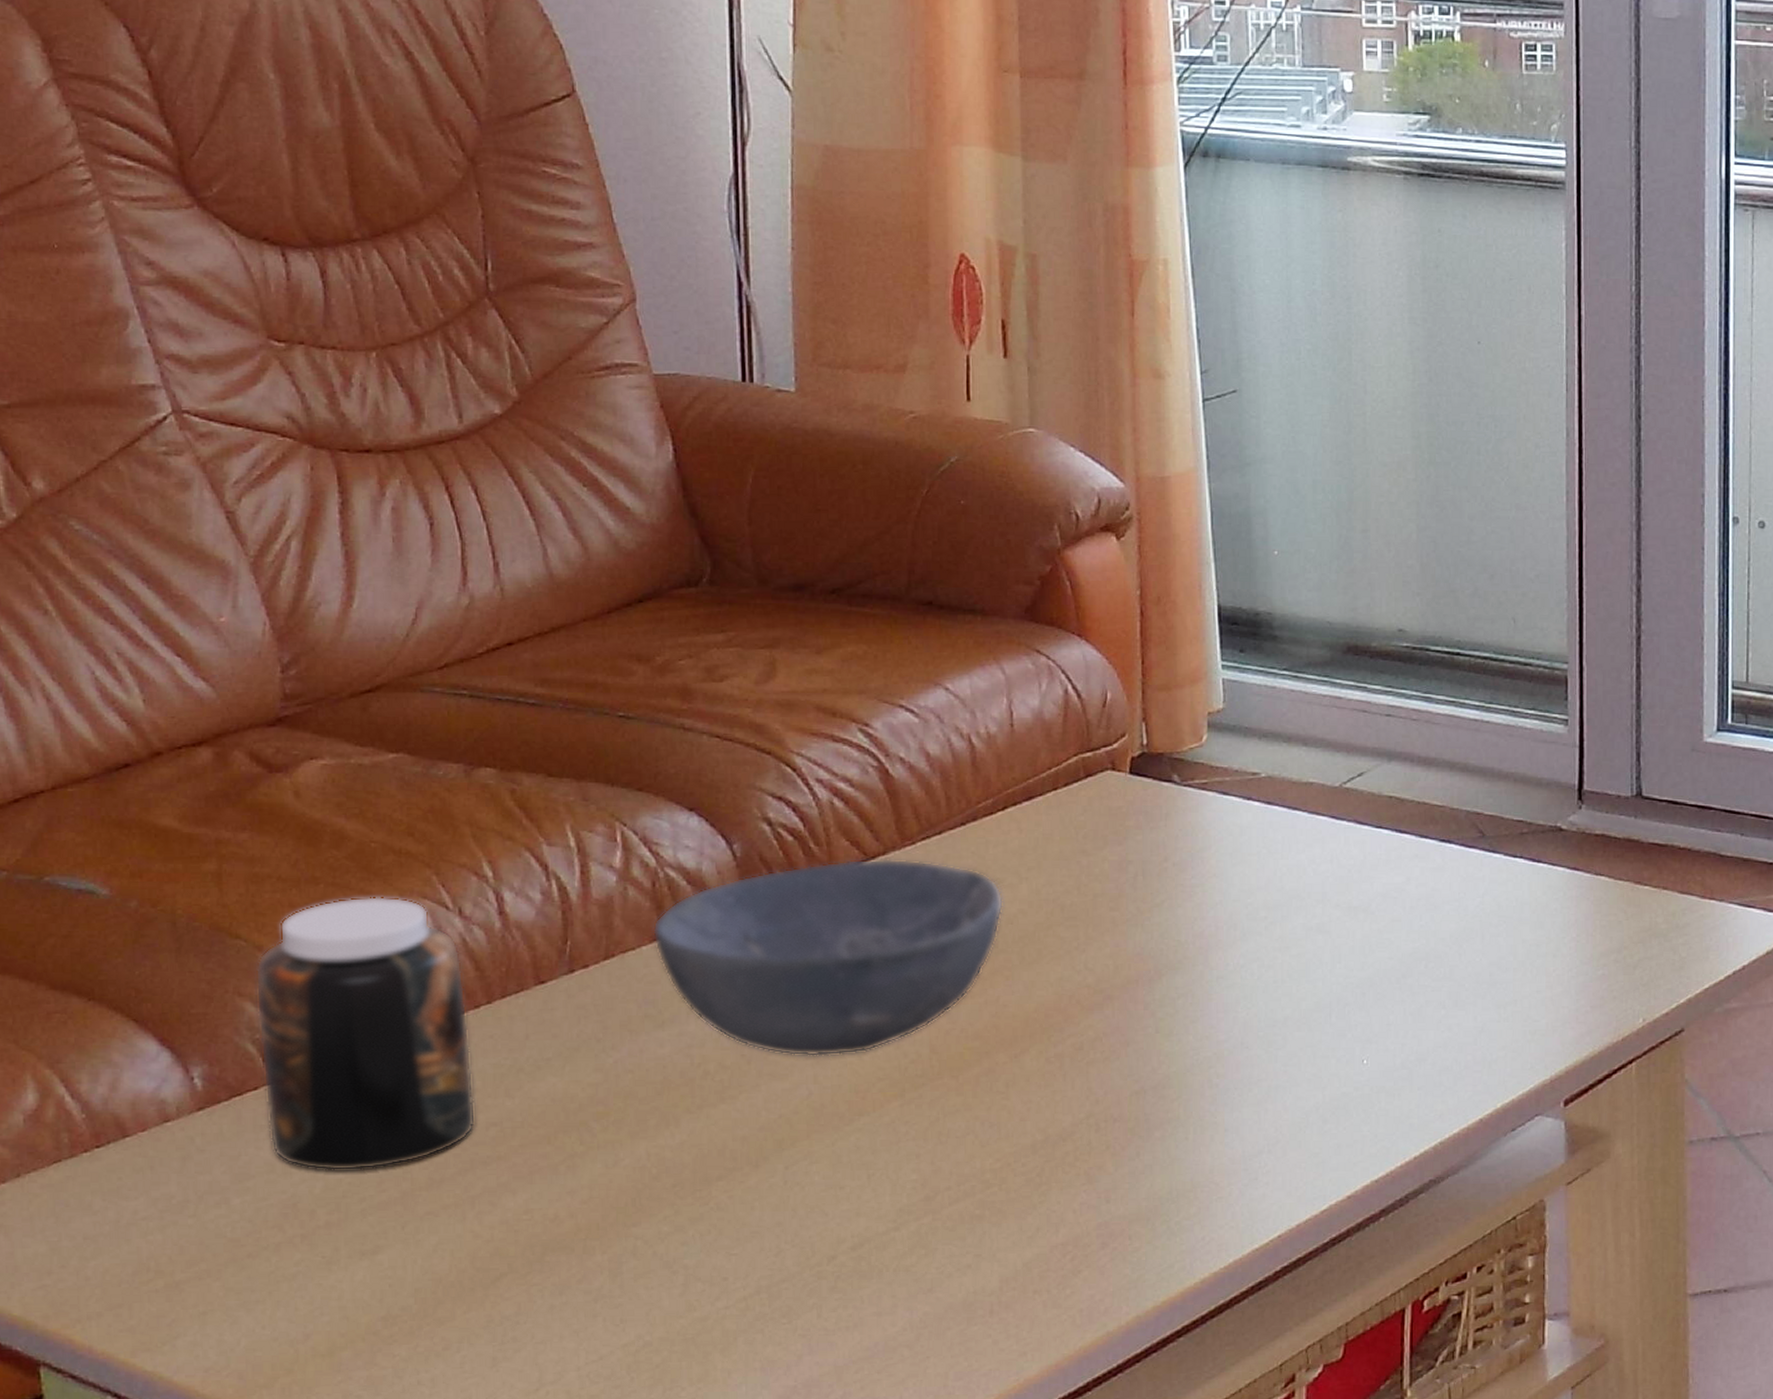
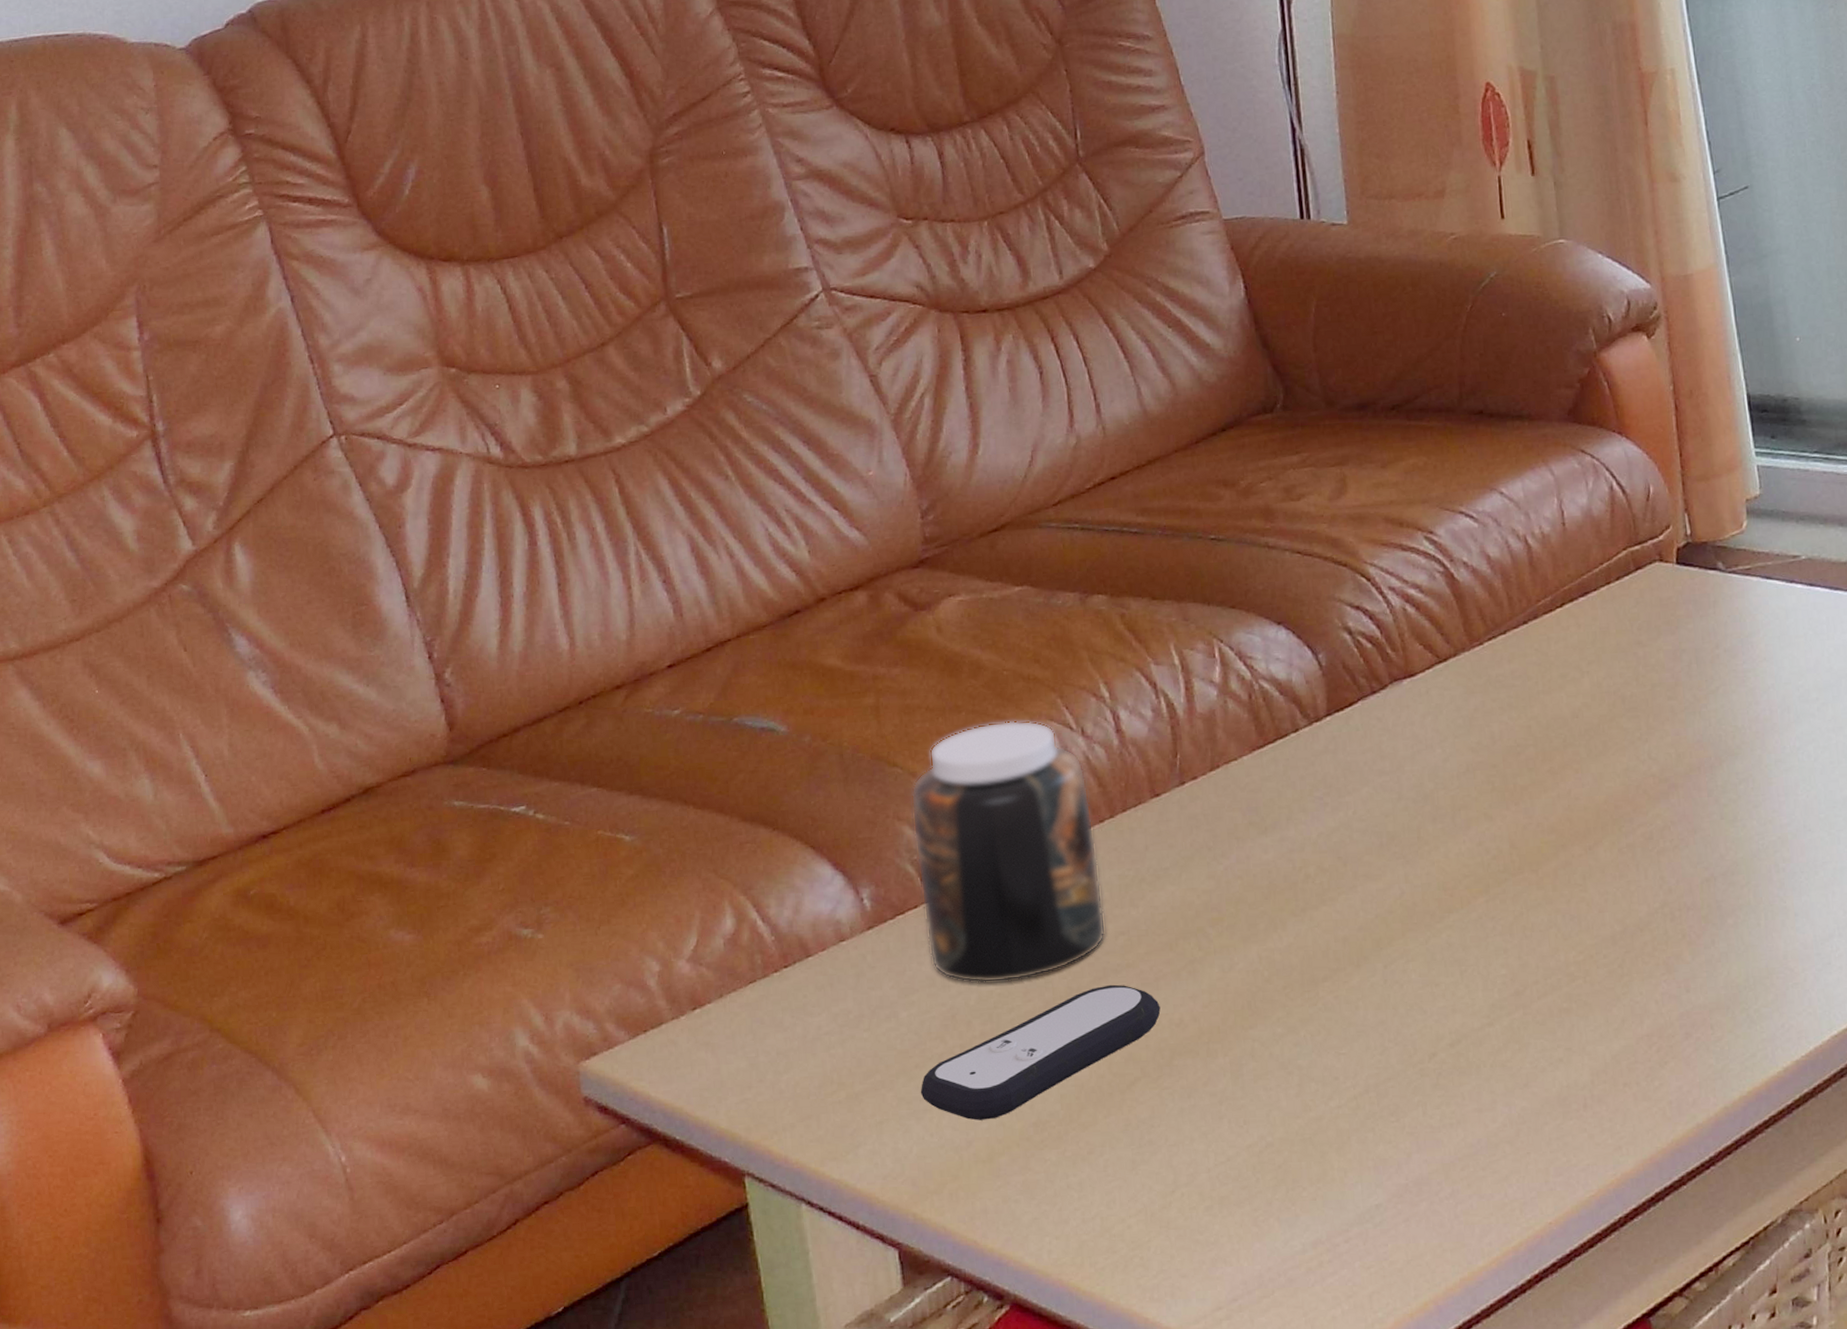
remote control: none [252,1177,534,1313] -> present [920,984,1161,1120]
bowl: present [652,858,1004,1057] -> none [1251,659,1569,857]

